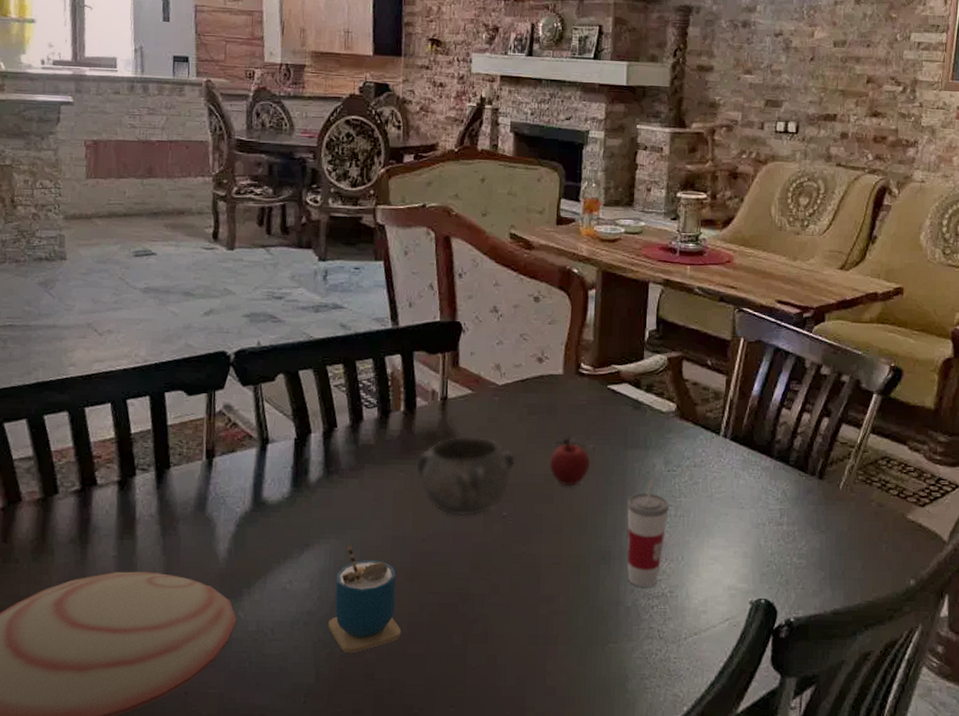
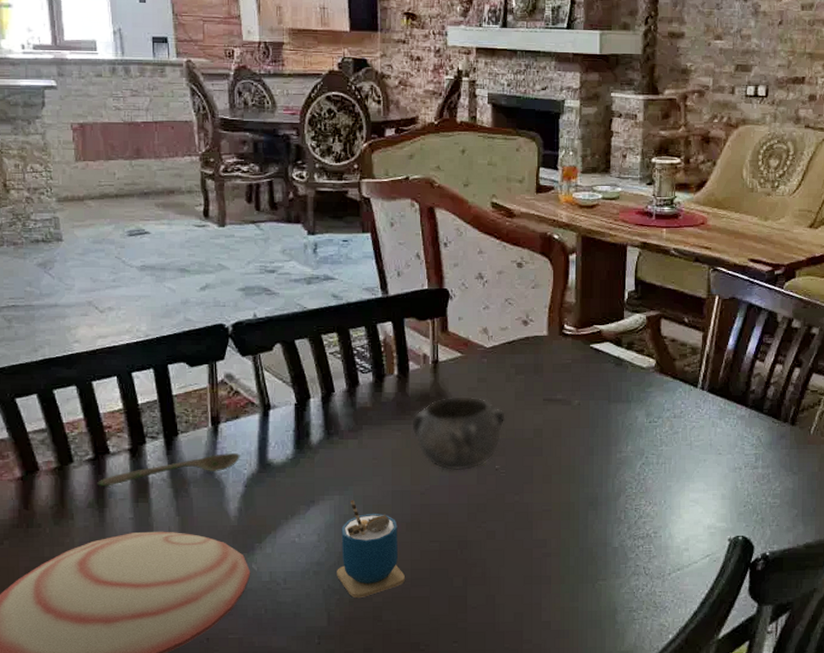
spoon: none [81,489,234,521] -> present [97,453,240,487]
apple: present [549,436,591,486] -> none [537,393,577,439]
cup: present [627,476,669,588] -> none [612,428,651,530]

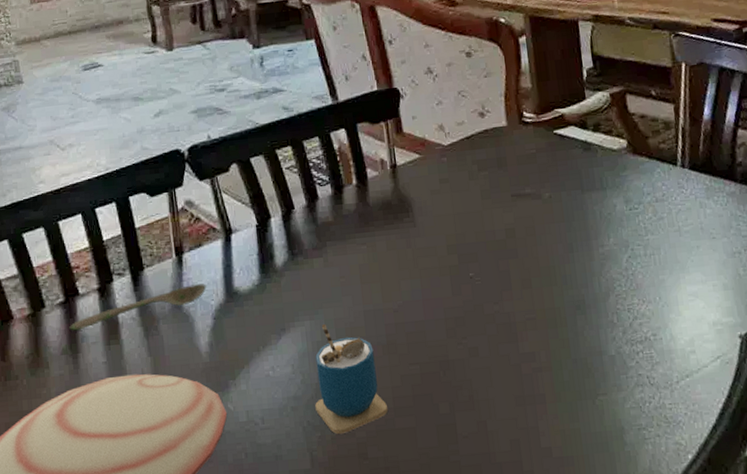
decorative bowl: present [411,395,505,471] -> none [375,199,474,284]

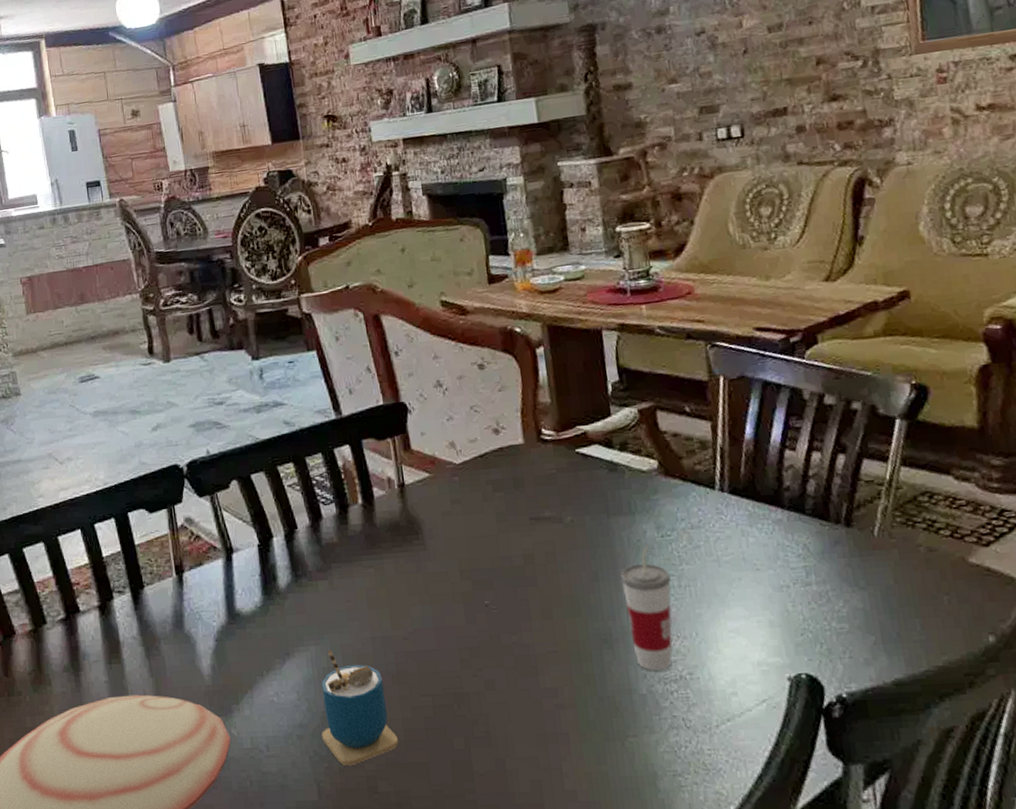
spoon: present [69,283,207,331] -> none [70,604,208,649]
cup: none [593,217,639,334] -> present [621,544,673,671]

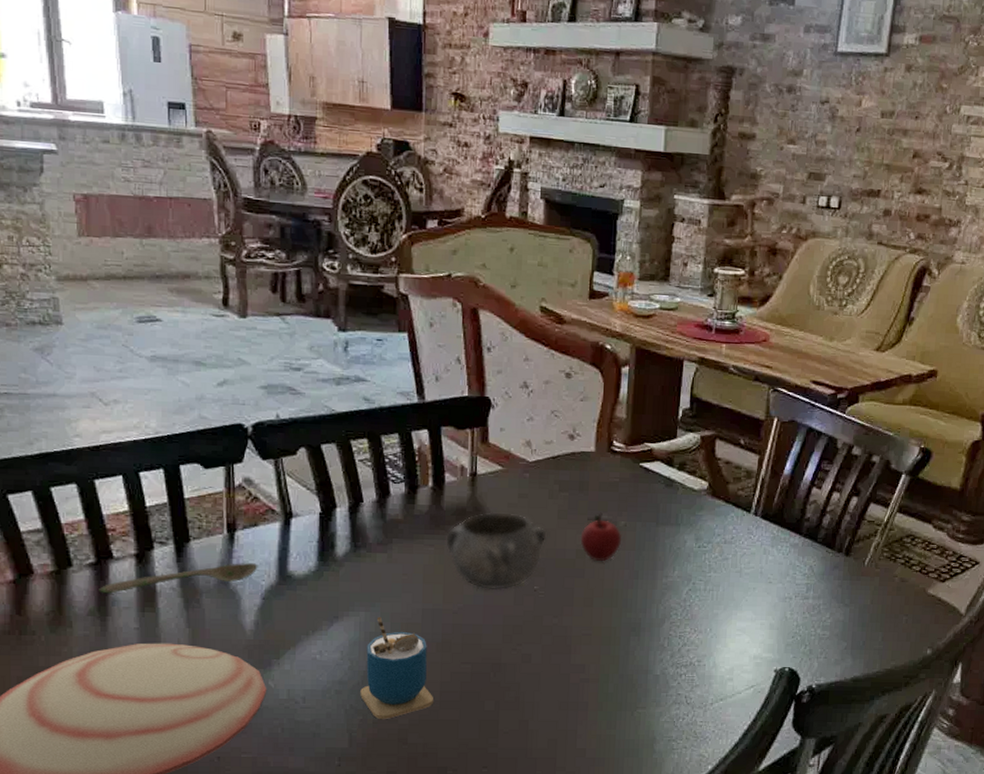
spoon: none [70,604,208,649] -> present [99,563,258,594]
decorative bowl: none [383,521,489,611] -> present [445,511,547,591]
apple: none [525,509,572,565] -> present [580,512,622,561]
cup: present [621,544,673,671] -> none [656,552,699,657]

